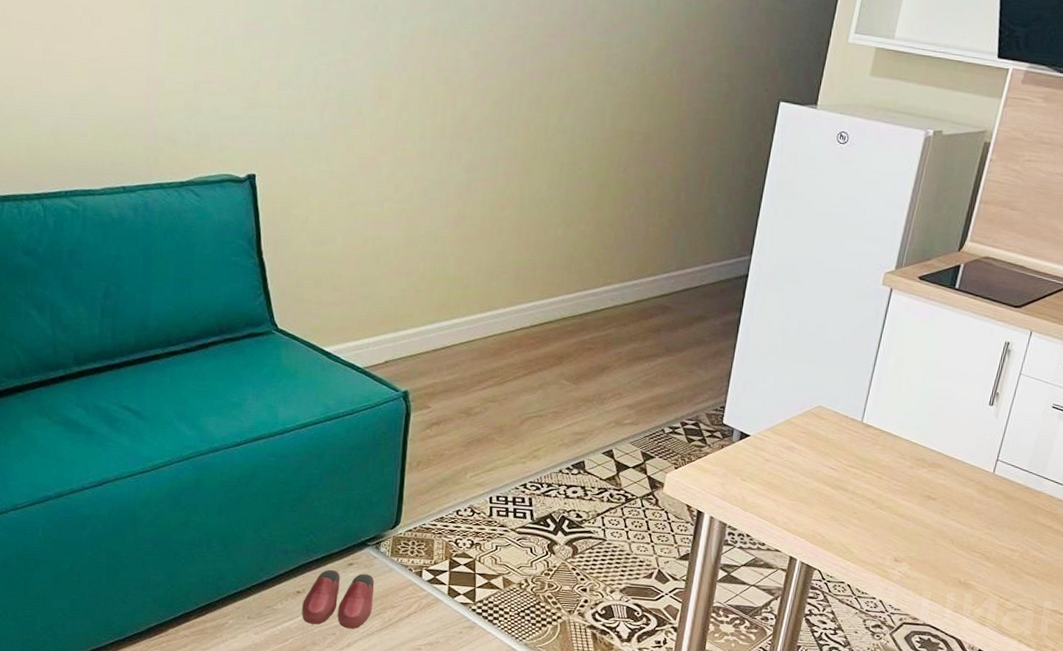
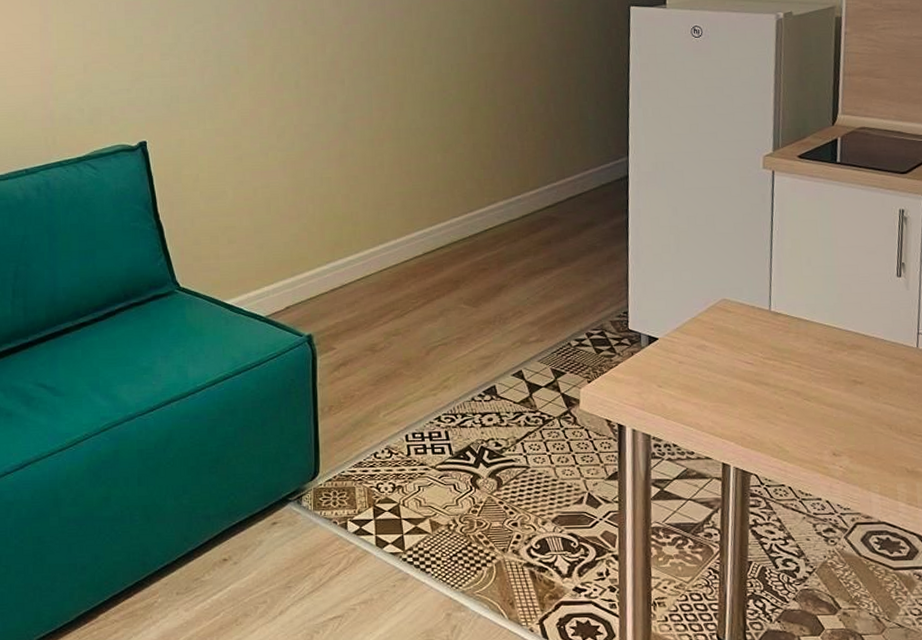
slippers: present [302,569,375,628] -> none [230,531,301,594]

